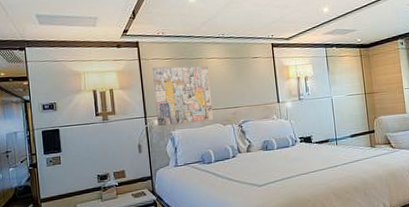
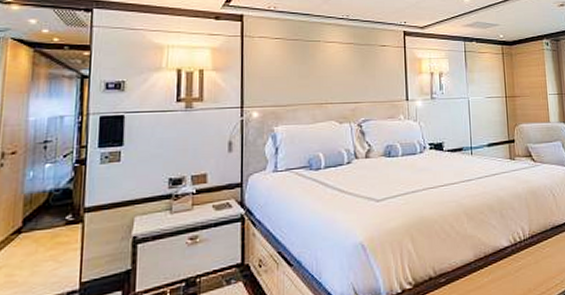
wall art: present [153,66,214,126] -> none [257,46,328,119]

